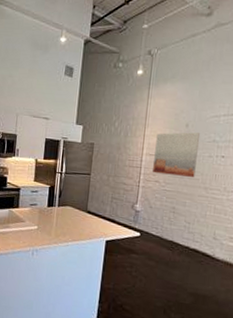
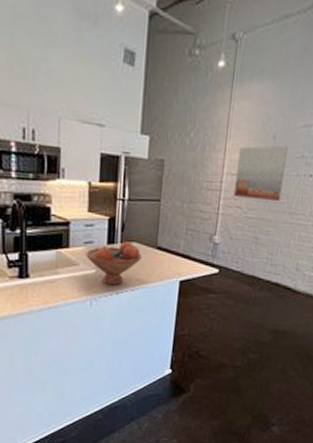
fruit bowl: none [30,205,75,241] -> present [85,241,143,286]

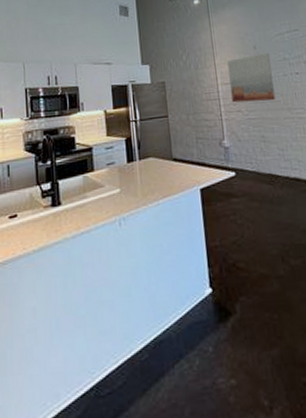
fruit bowl: present [85,241,143,286] -> none [109,157,161,203]

